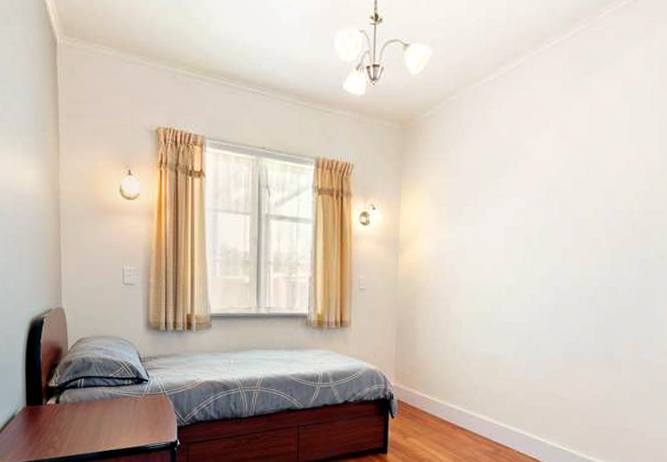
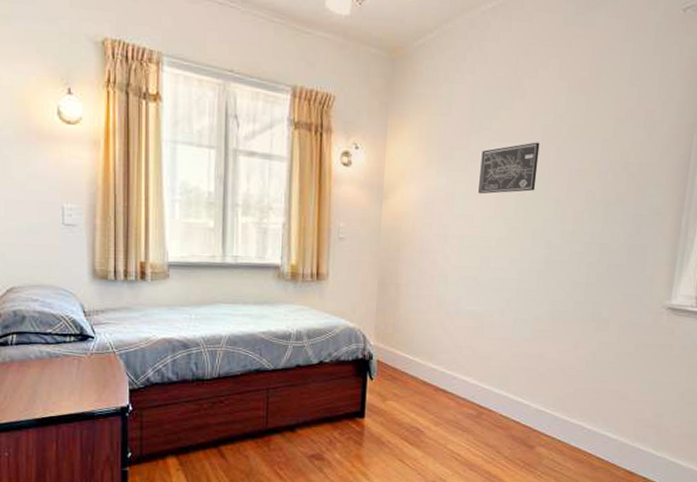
wall art: none [487,196,544,246] -> present [478,142,540,194]

